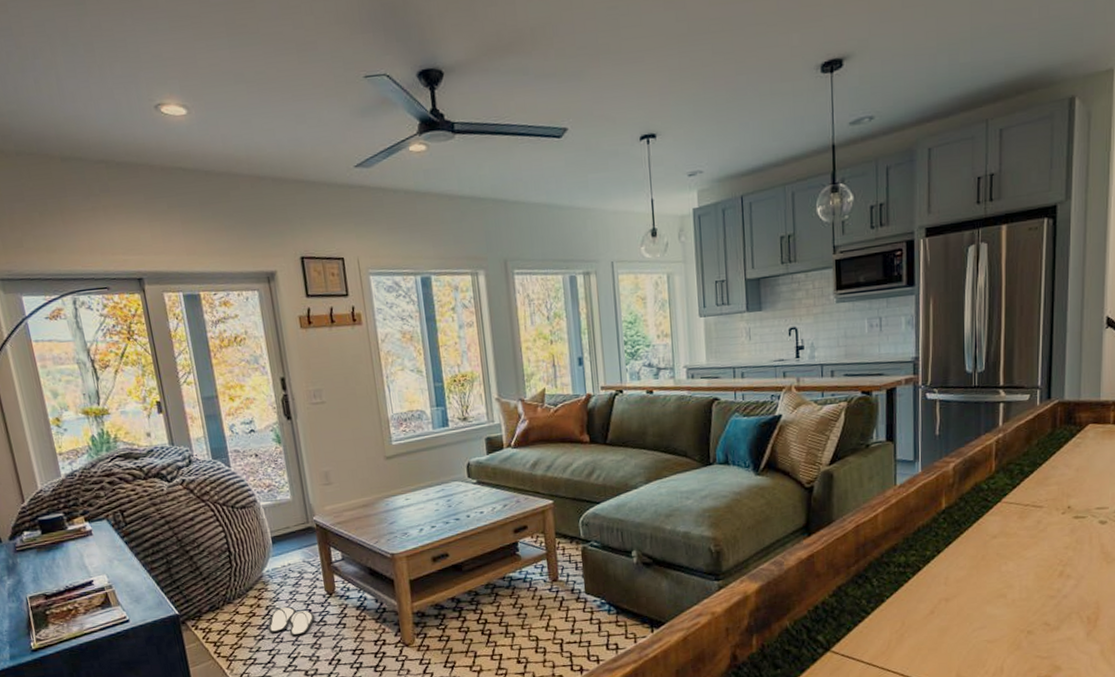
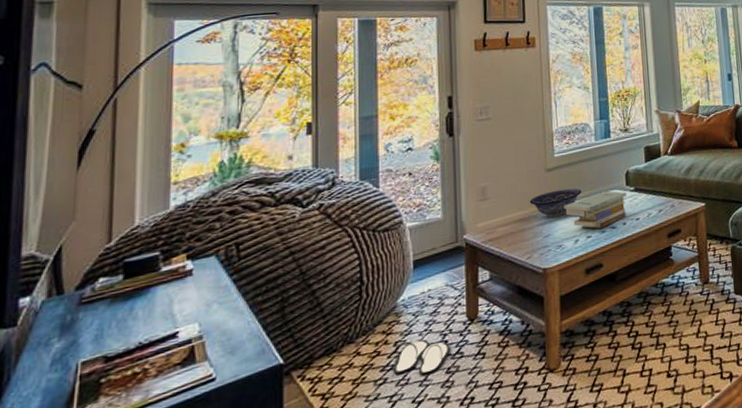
decorative bowl: none [371,477,423,506] -> present [529,188,582,218]
books: none [405,482,470,520] -> present [563,191,627,230]

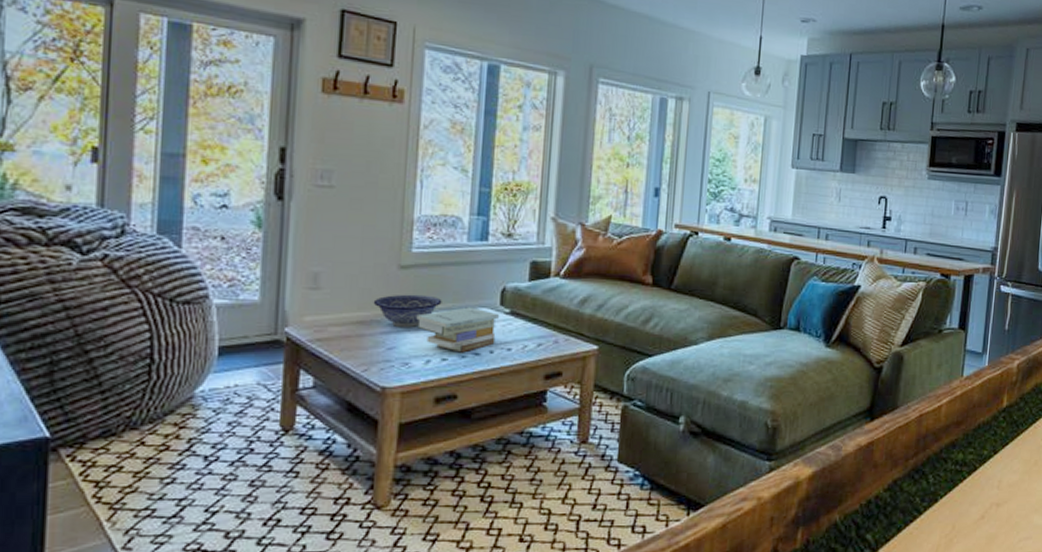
slippers: present [394,340,450,376] -> none [185,443,256,483]

